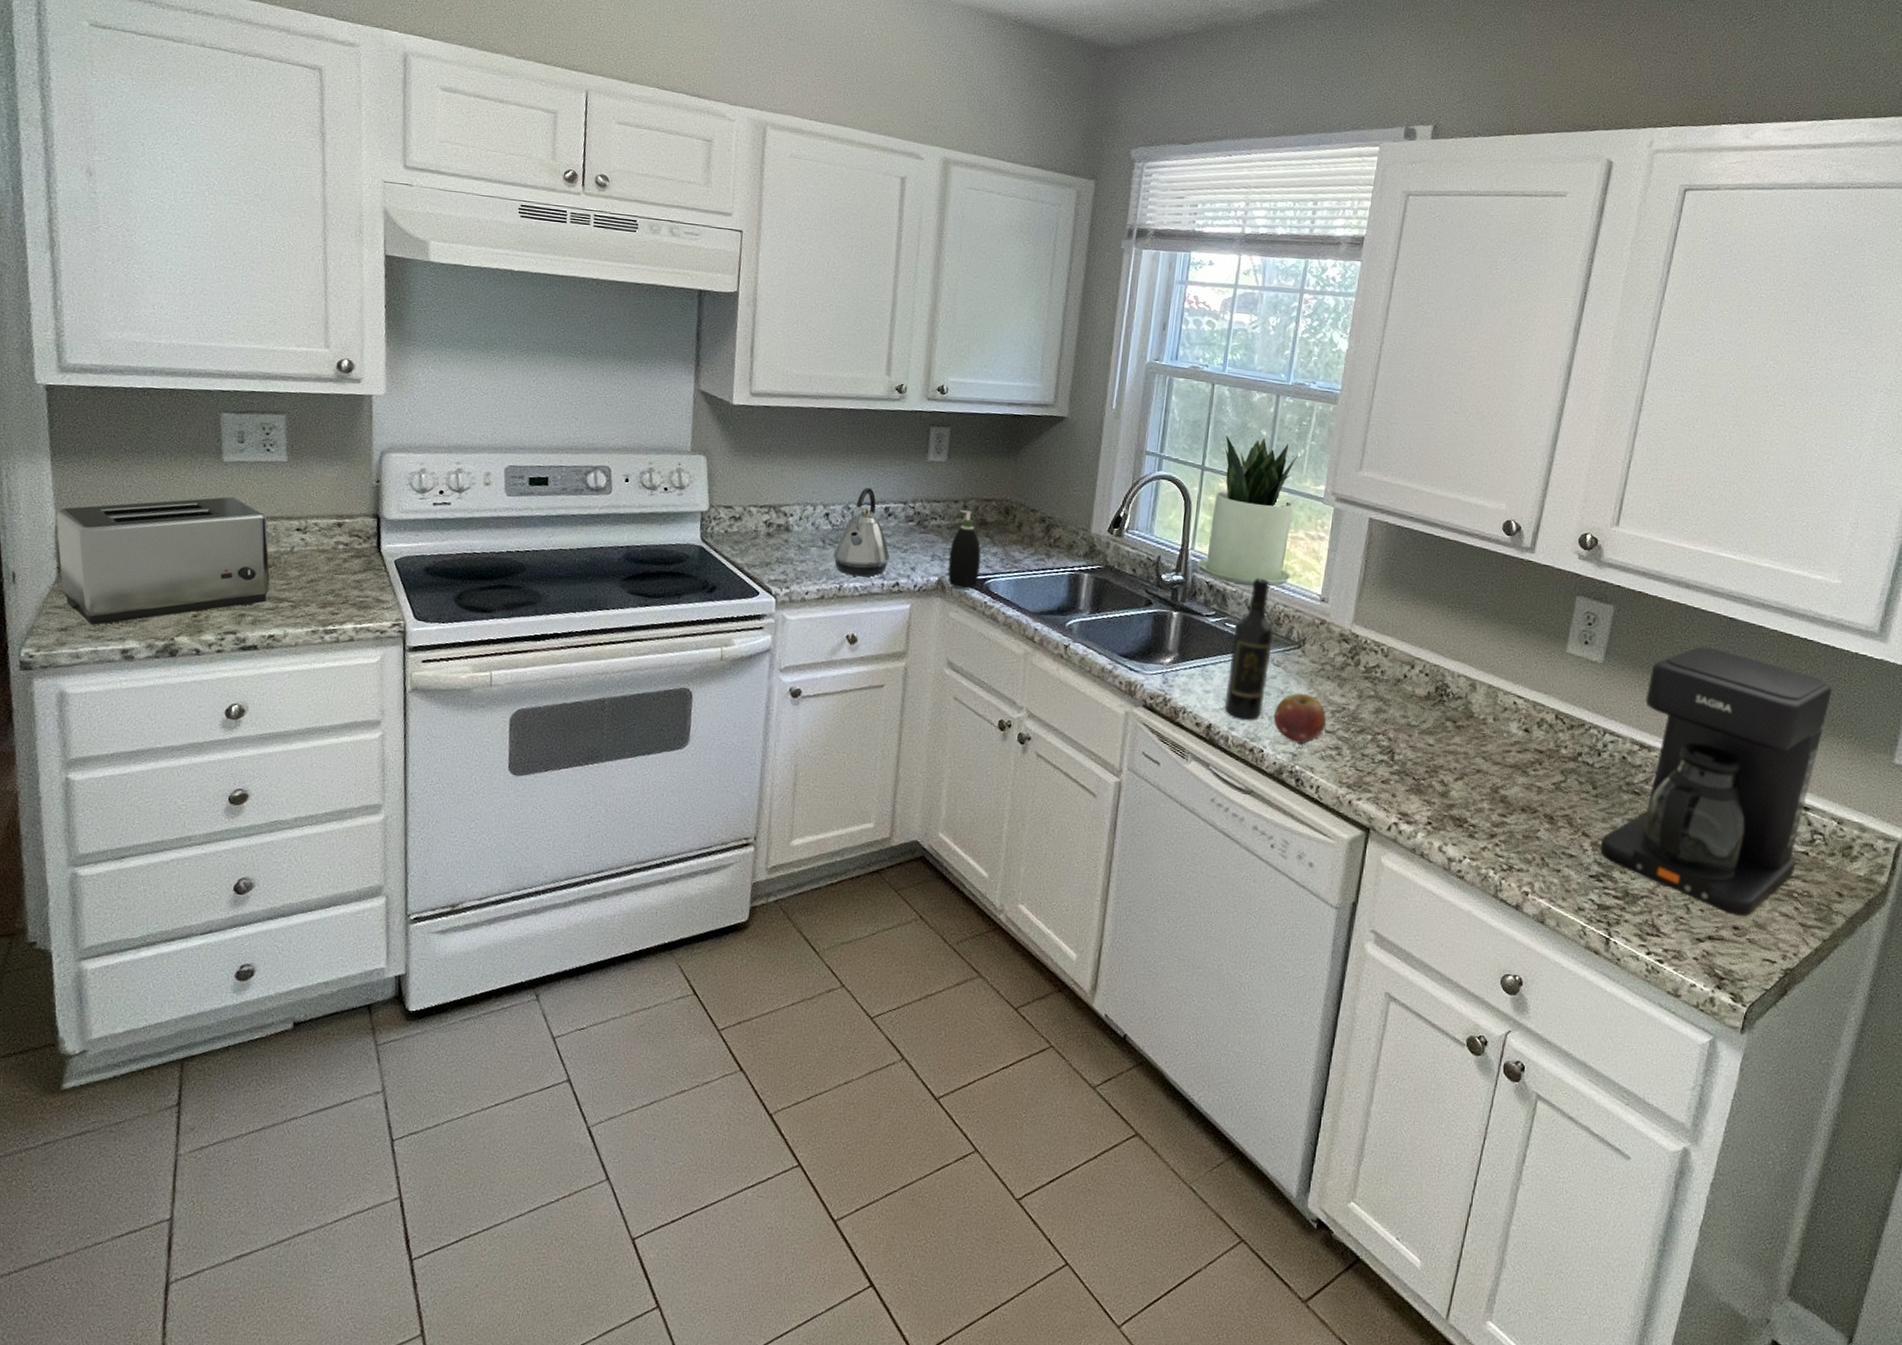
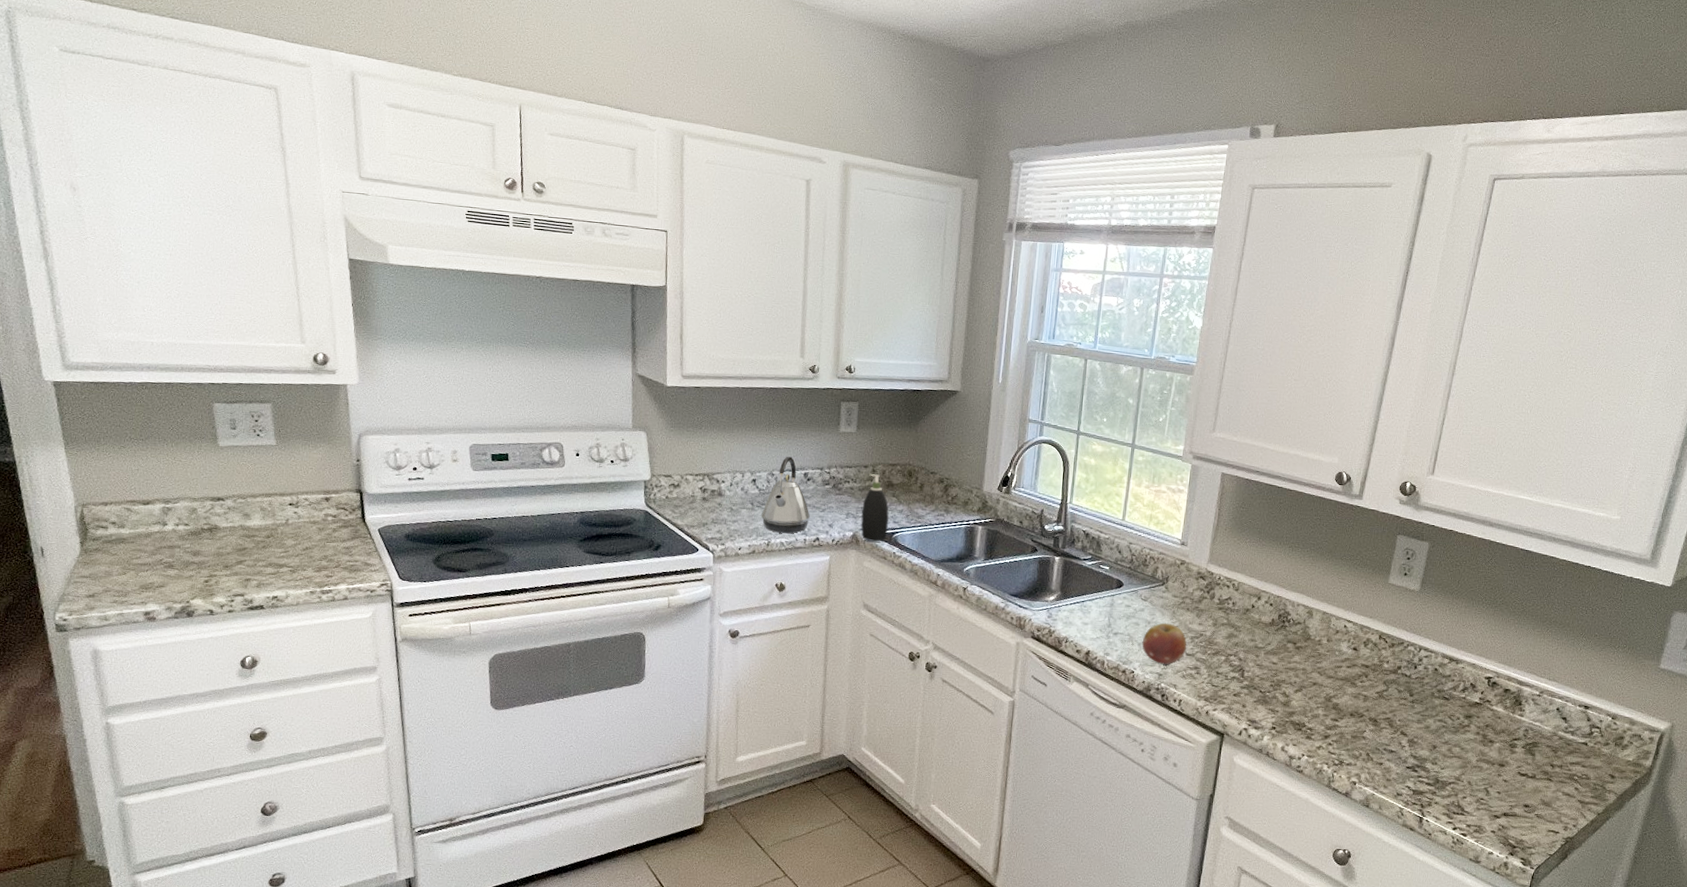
toaster: present [55,496,270,625] -> none [74,476,270,592]
planter: present [1197,436,1300,586] -> none [1075,405,1162,533]
wine bottle: present [1224,578,1275,720] -> none [1100,526,1142,646]
coffee maker: present [1600,646,1833,917] -> none [1415,575,1611,796]

